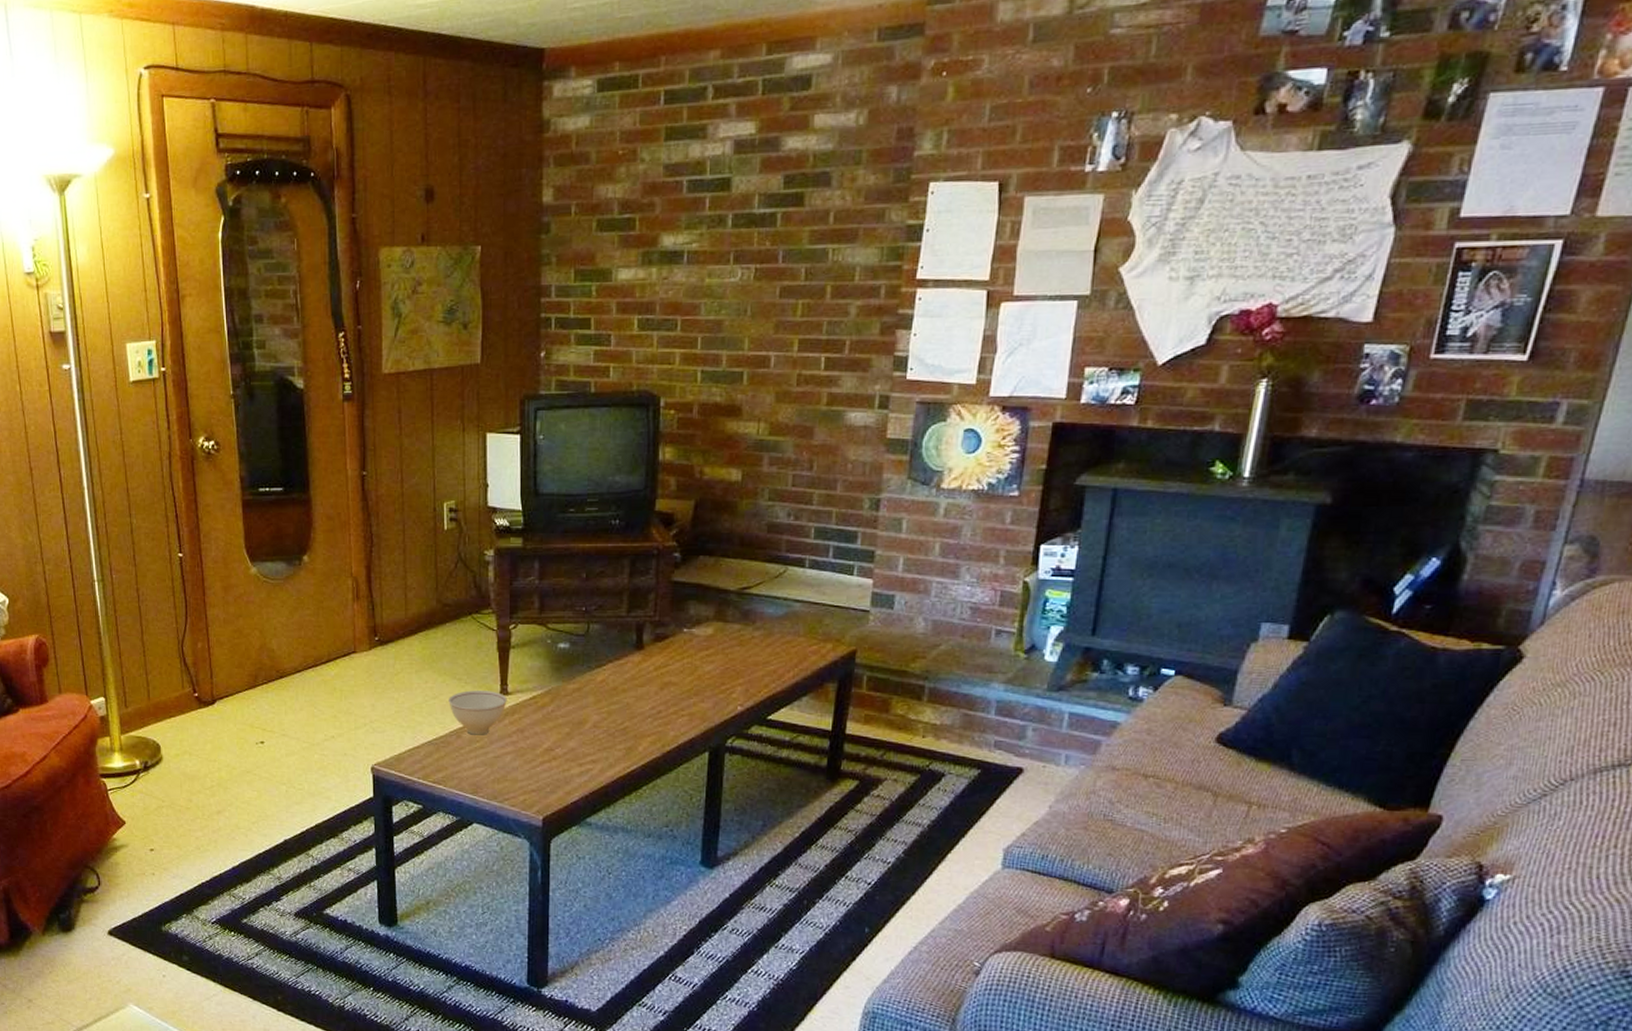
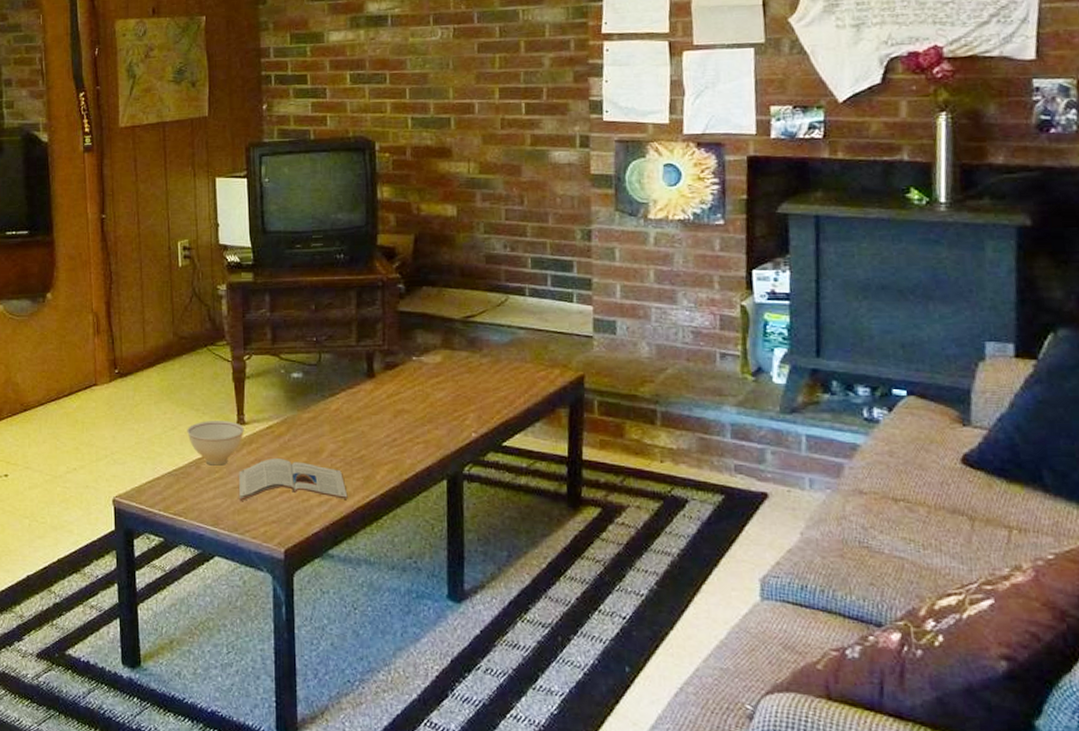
magazine: none [500,729,609,771] -> present [239,458,348,502]

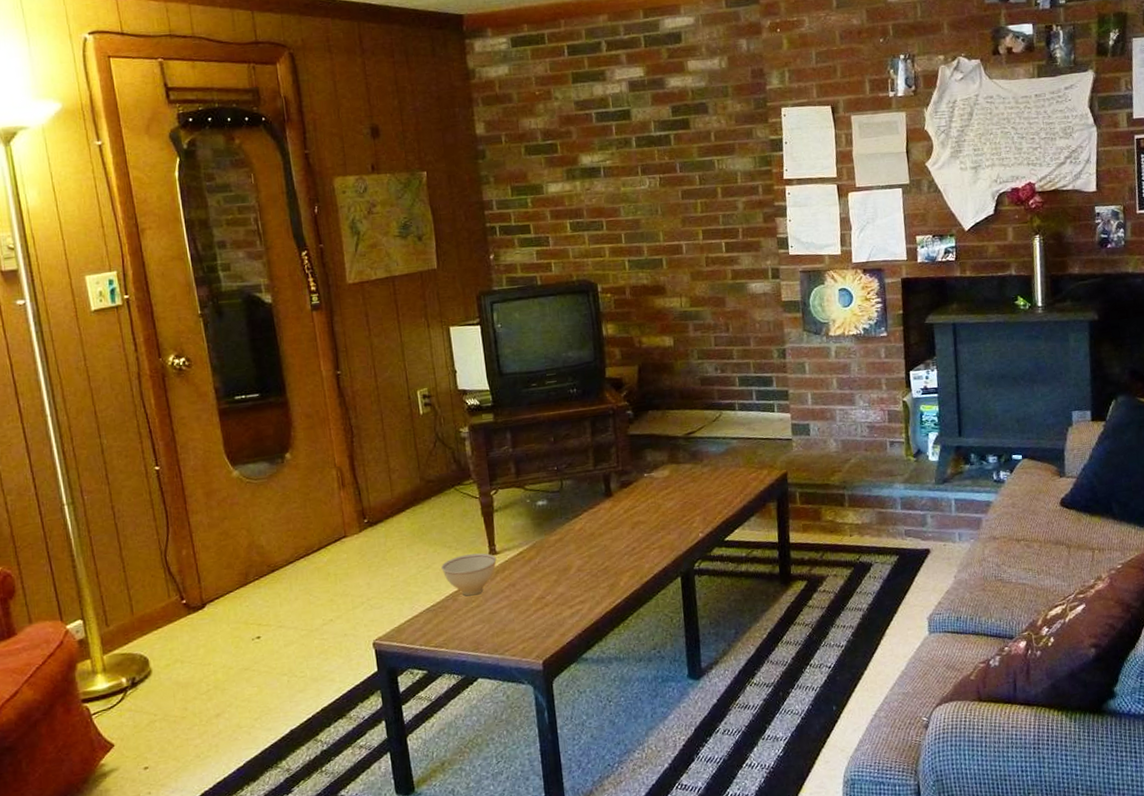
magazine: present [239,458,348,502] -> none [494,580,597,625]

